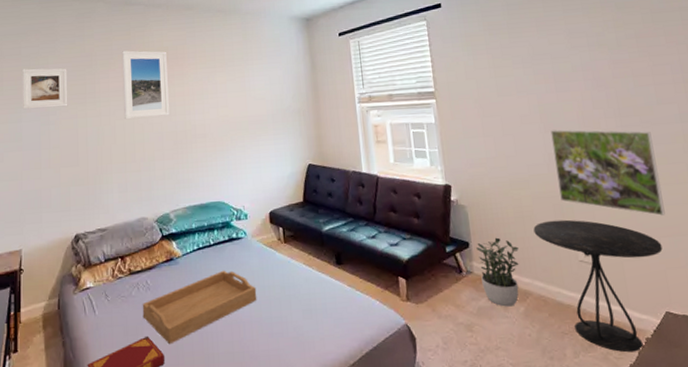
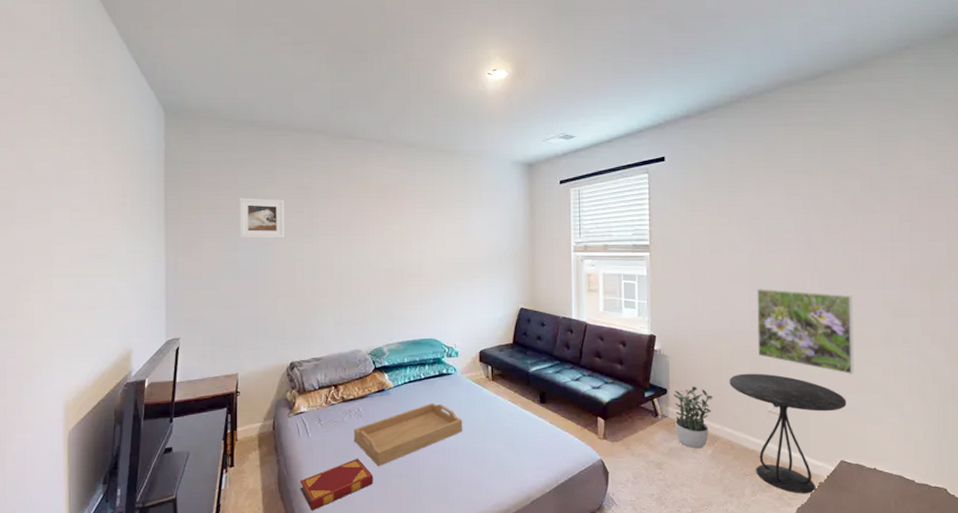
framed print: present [122,50,169,120] -> none [341,185,386,255]

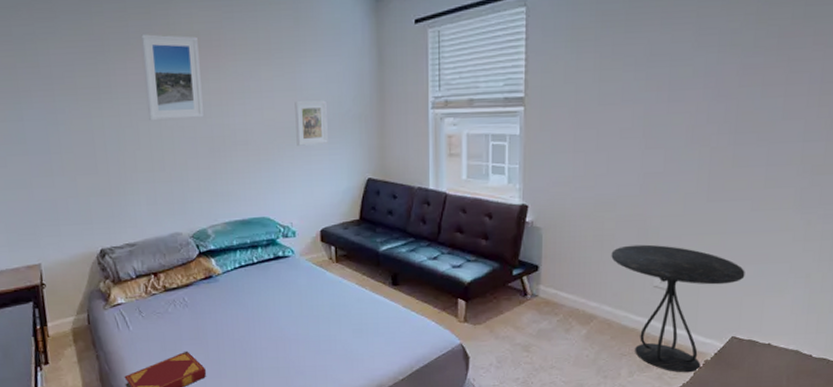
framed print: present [239,198,285,239] -> none [16,53,79,106]
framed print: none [341,185,386,255] -> present [141,34,204,121]
serving tray: present [353,402,463,467] -> none [180,288,305,360]
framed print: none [462,242,488,279] -> present [295,100,328,146]
potted plant: present [673,386,713,449] -> none [546,261,591,329]
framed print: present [757,288,854,374] -> none [647,145,766,242]

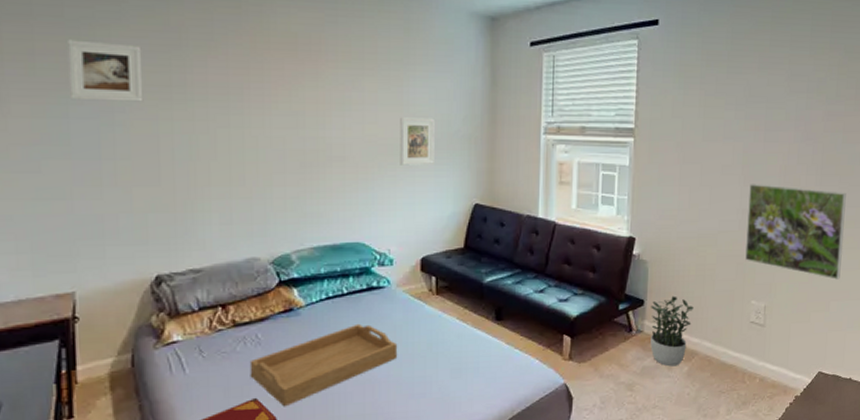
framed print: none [16,53,79,106] -> present [68,39,144,102]
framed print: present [141,34,204,121] -> none [228,31,296,129]
serving tray: none [180,288,305,360] -> present [249,323,398,407]
potted plant: none [546,261,591,329] -> present [650,296,694,367]
side table: present [611,244,745,373] -> none [712,280,830,410]
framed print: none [647,145,766,242] -> present [745,182,846,280]

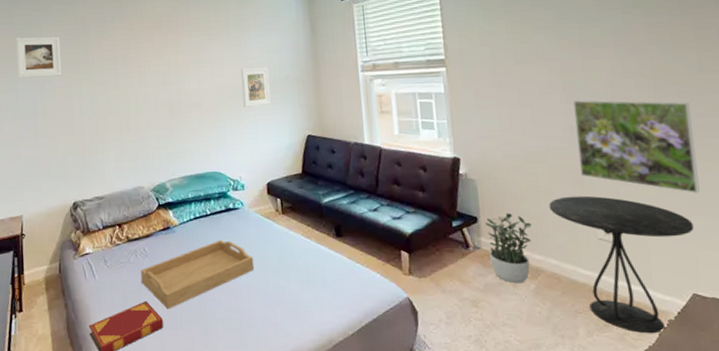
side table: none [712,280,830,410] -> present [549,195,694,334]

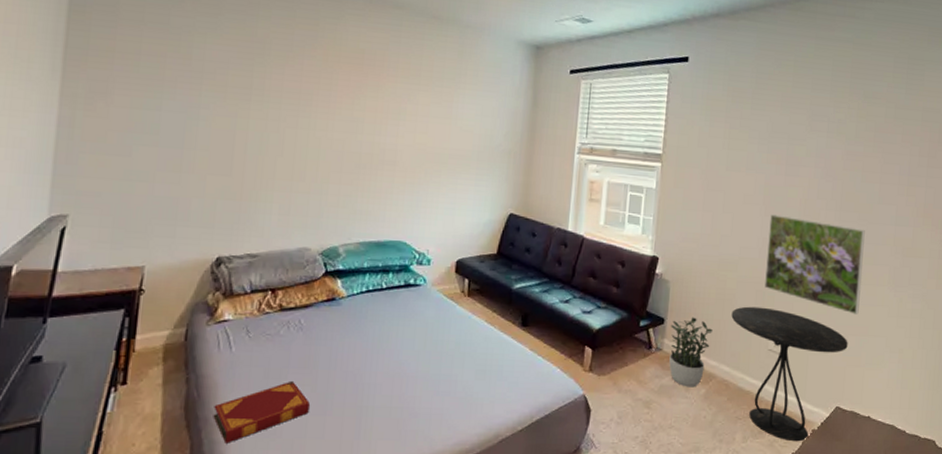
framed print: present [16,36,62,79] -> none [165,43,231,101]
serving tray: present [140,239,255,310] -> none [289,318,428,393]
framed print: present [241,67,271,107] -> none [444,129,479,175]

